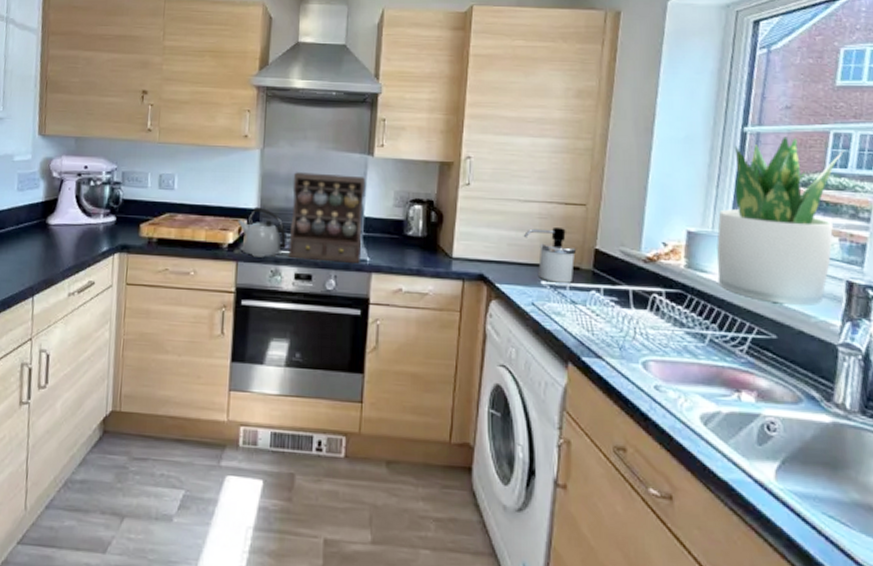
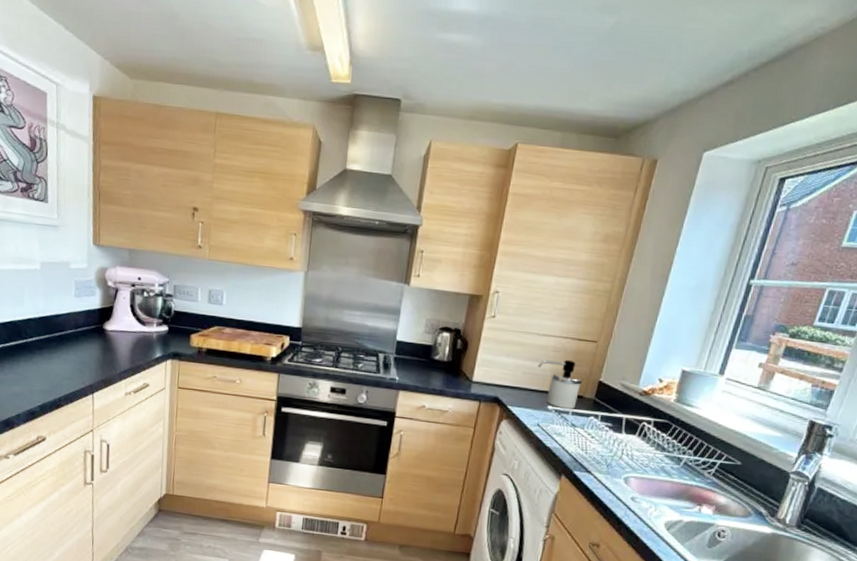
kettle: present [238,206,286,257] -> none [281,325,325,371]
spice rack: present [288,172,366,263] -> none [326,295,401,381]
planter: present [716,137,845,307] -> none [700,291,836,440]

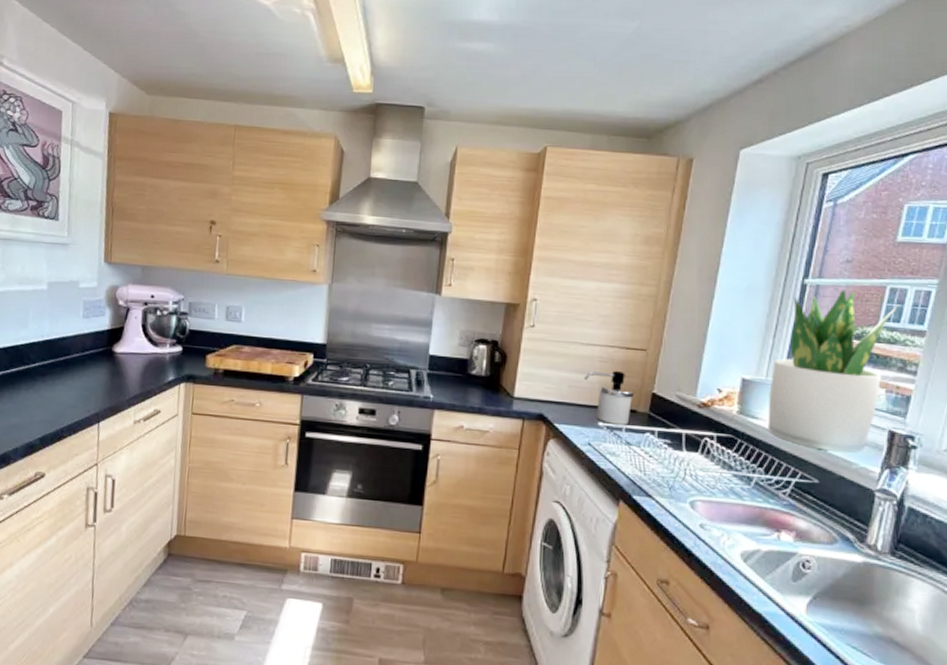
planter: none [700,291,836,440] -> present [767,290,900,454]

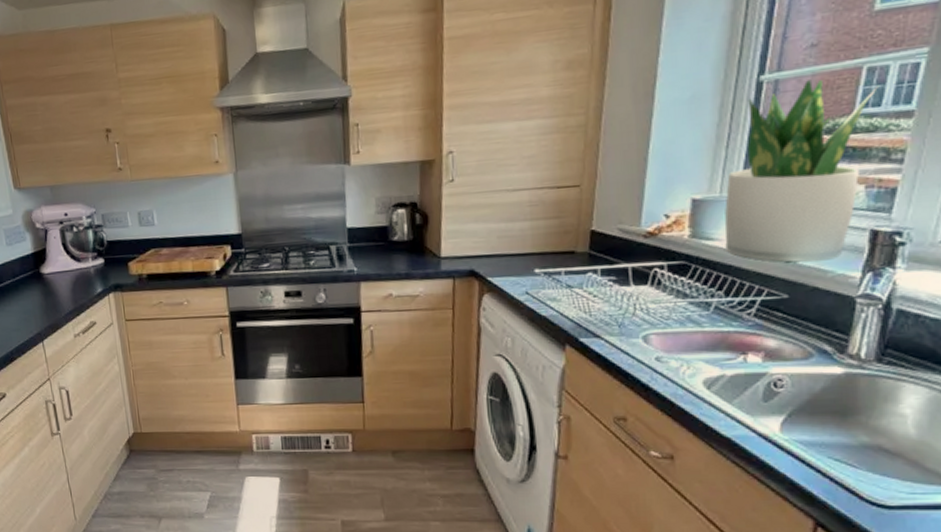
soap dispenser: present [583,370,635,425] -> none [513,212,572,270]

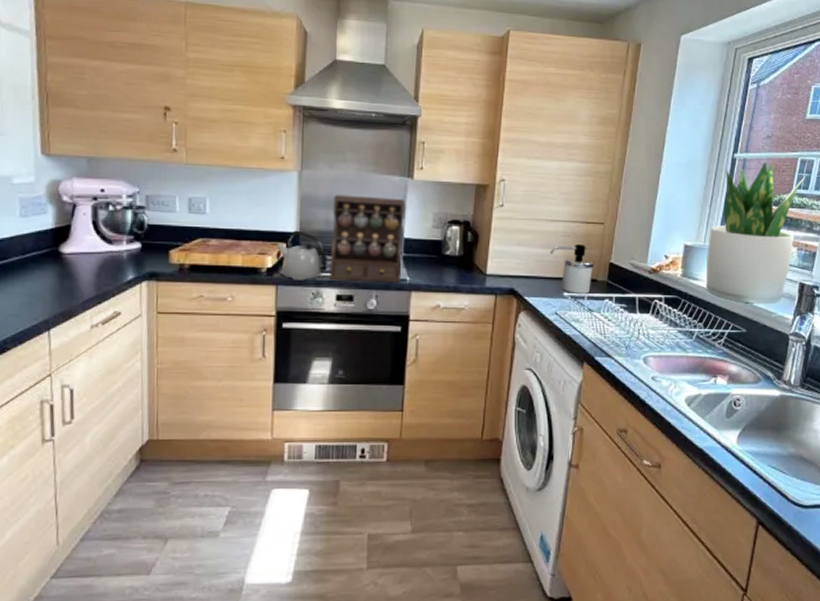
kettle: none [221,231,272,281] -> present [276,230,327,280]
spice rack: none [270,187,348,277] -> present [329,195,406,283]
soap dispenser: none [513,212,572,270] -> present [549,243,595,294]

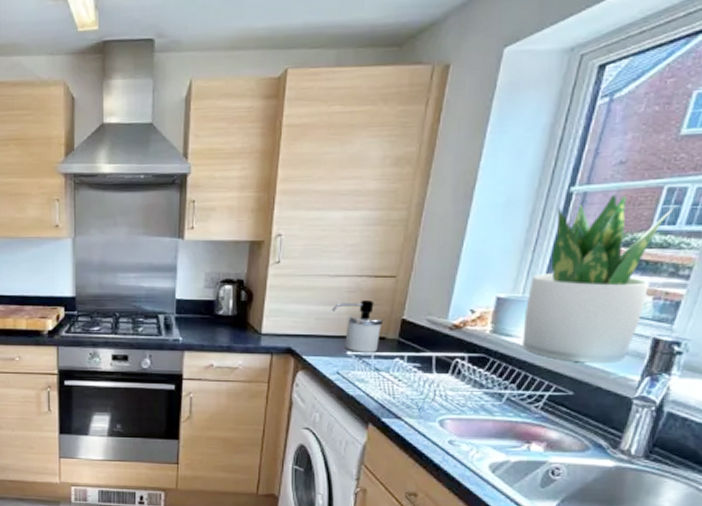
kettle: present [276,230,327,280] -> none [55,294,102,342]
spice rack: present [329,195,406,283] -> none [105,259,177,343]

